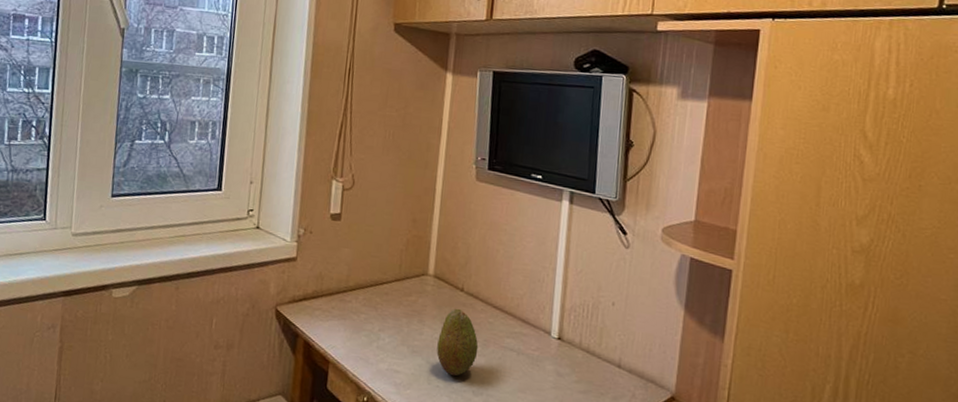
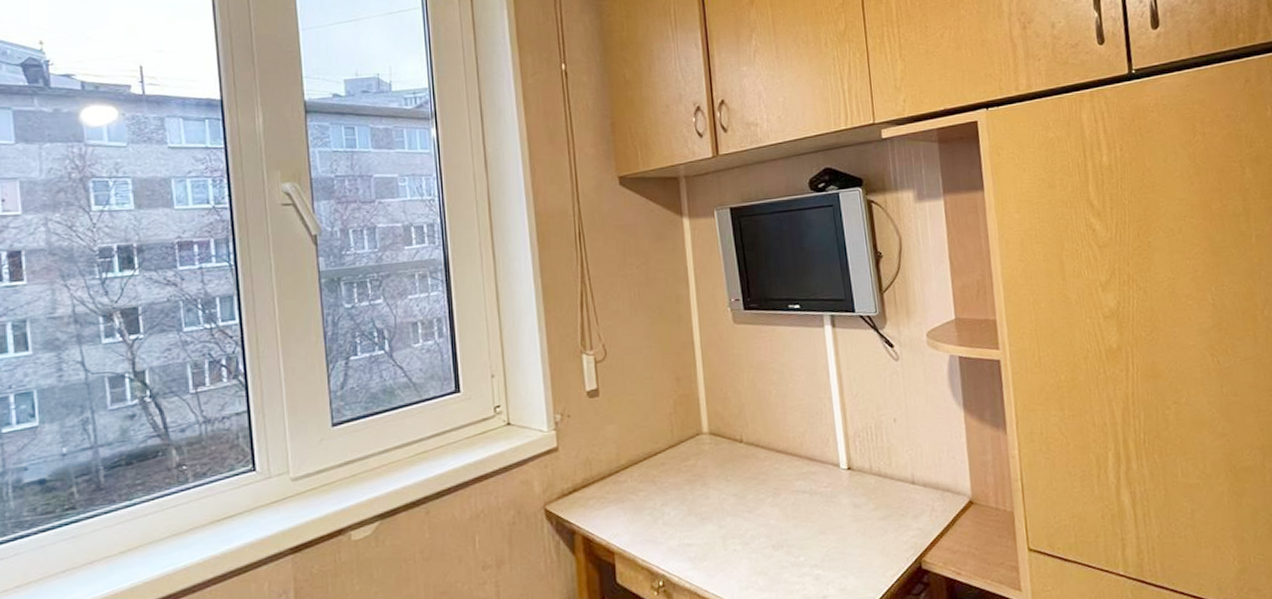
fruit: present [436,308,479,377] -> none [726,461,770,535]

